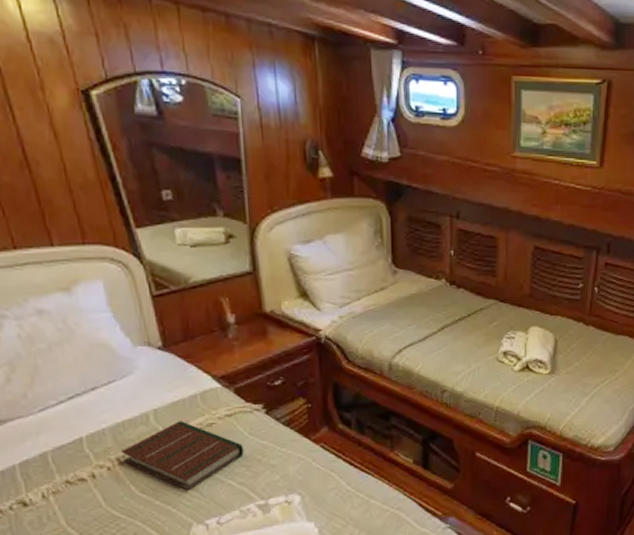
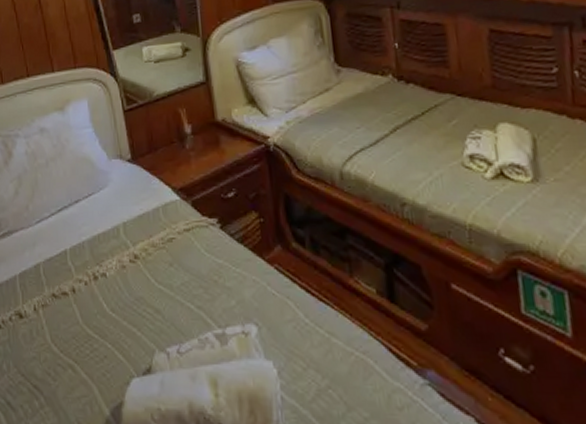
book: present [122,421,244,491] -> none [97,235,201,312]

